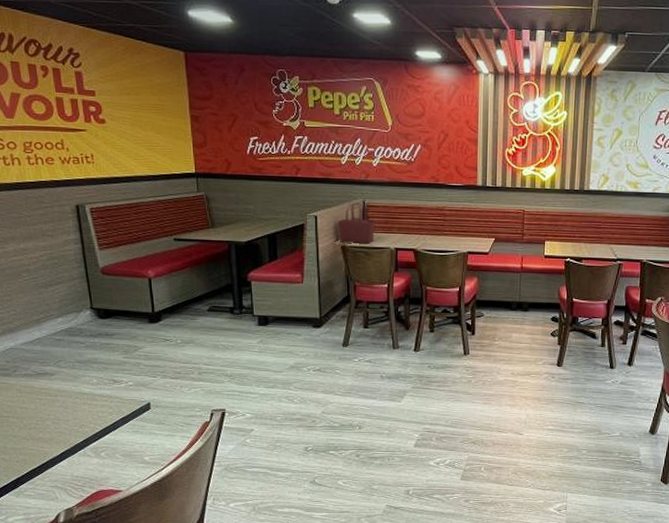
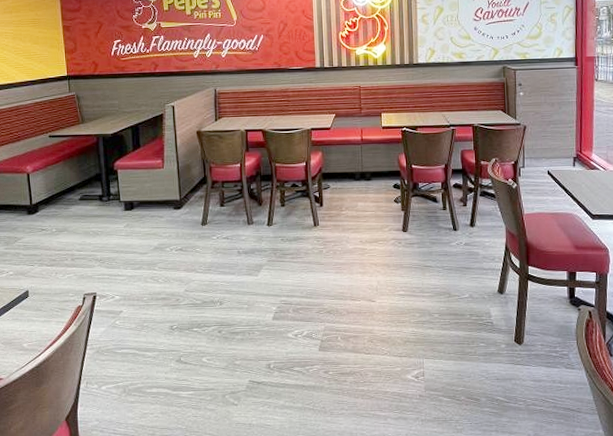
shopping bag: present [337,202,376,245] -> none [192,91,227,129]

